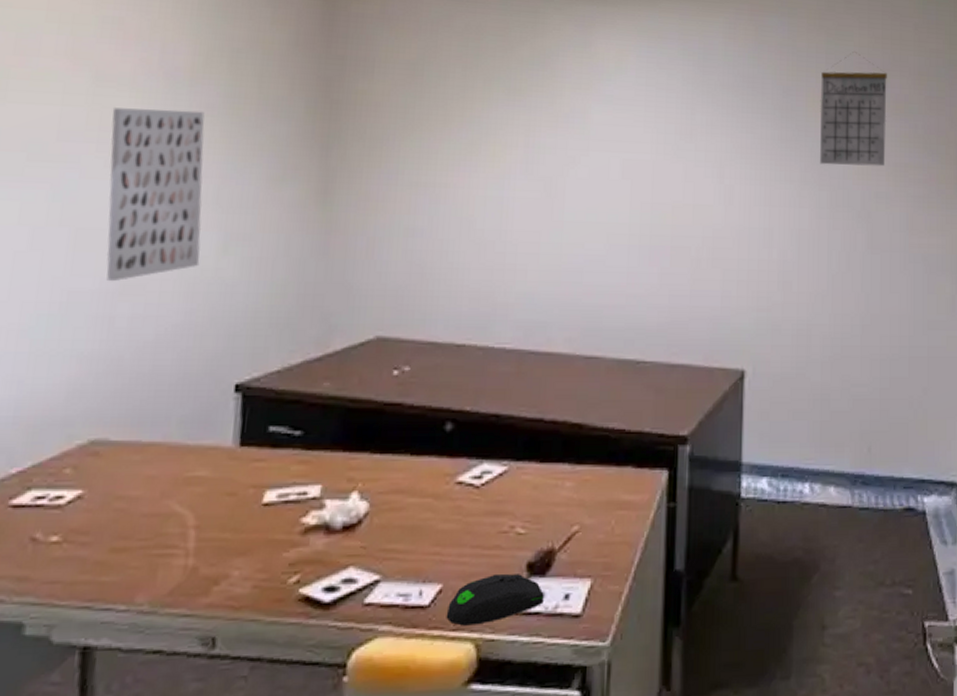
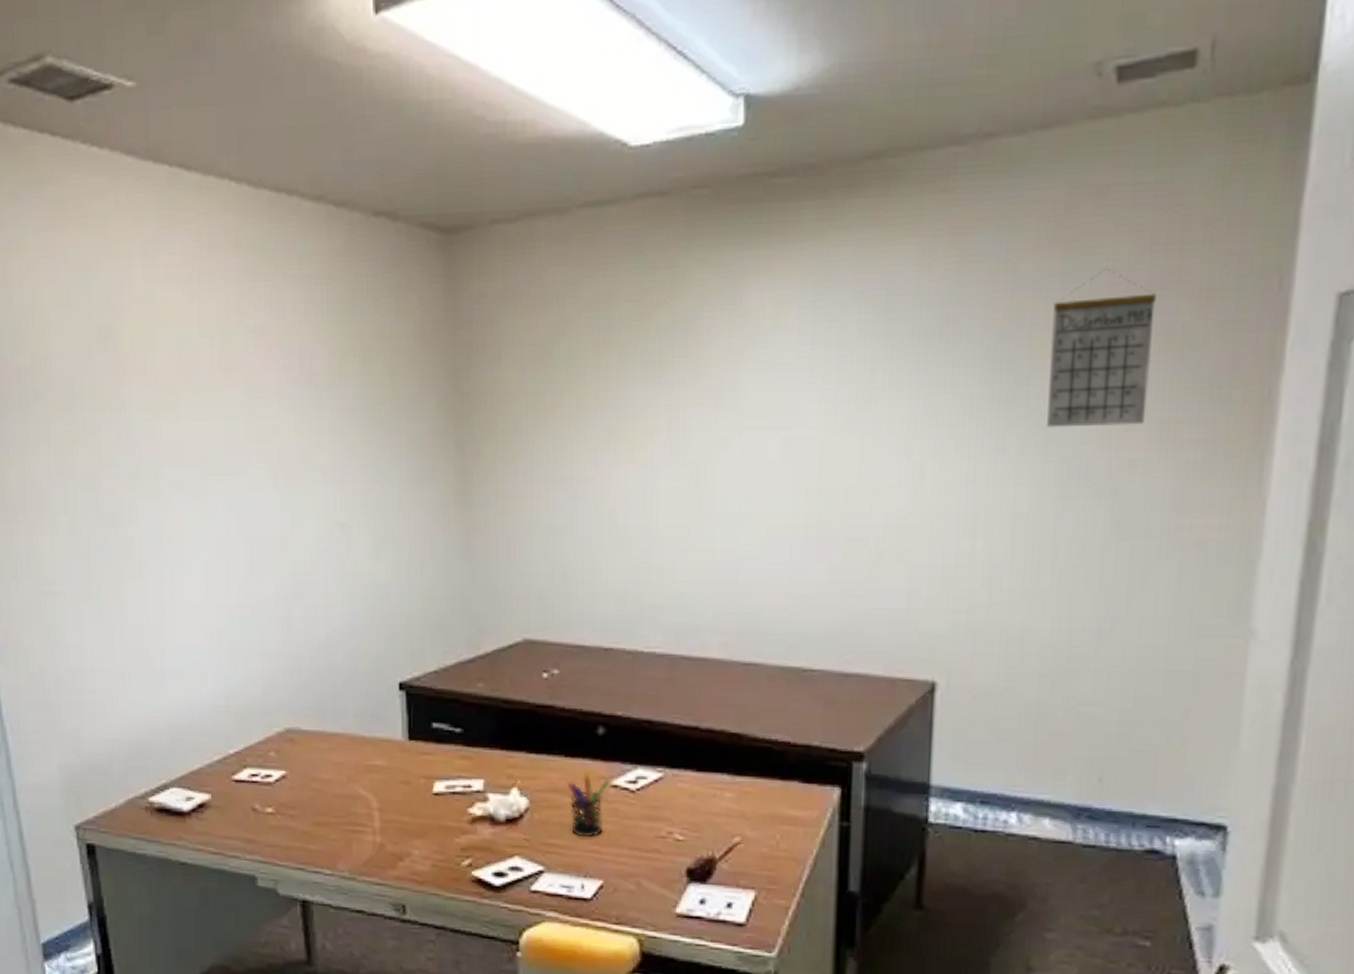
wall art: present [106,108,205,282] -> none [265,415,357,587]
pen holder: none [411,469,455,540] -> present [567,771,610,837]
computer mouse: present [446,573,544,626] -> none [608,876,705,922]

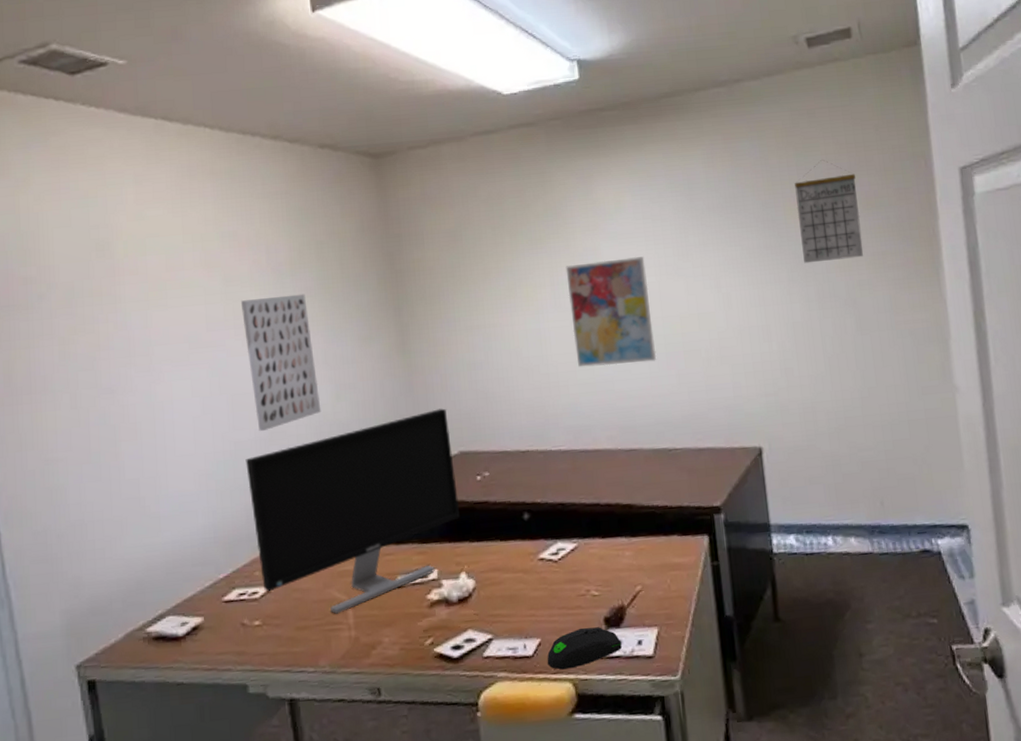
monitor: none [264,582,518,815] -> present [245,408,461,615]
wall art: none [265,415,357,587] -> present [240,294,321,432]
pen holder: present [567,771,610,837] -> none [504,550,538,606]
computer mouse: none [608,876,705,922] -> present [547,627,622,670]
wall art: none [690,398,805,549] -> present [565,256,657,368]

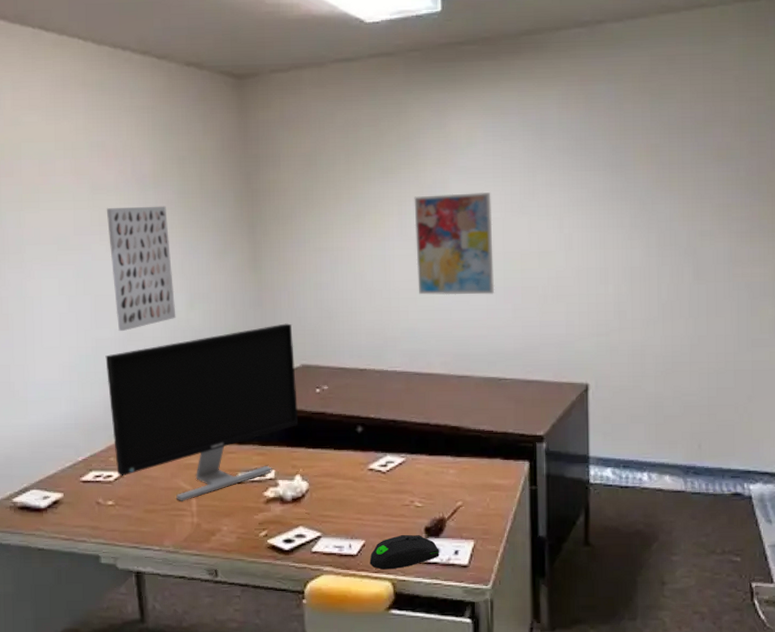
calendar: present [795,160,864,264] -> none [646,108,710,210]

